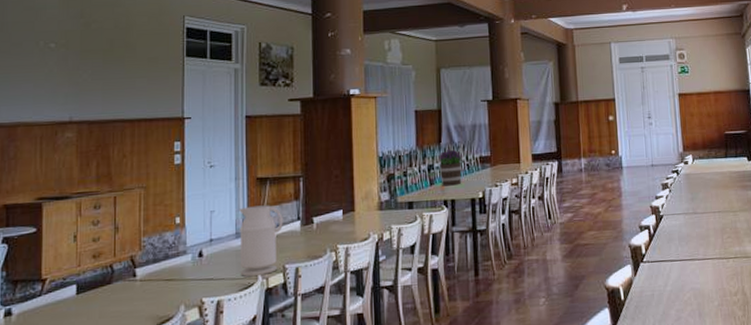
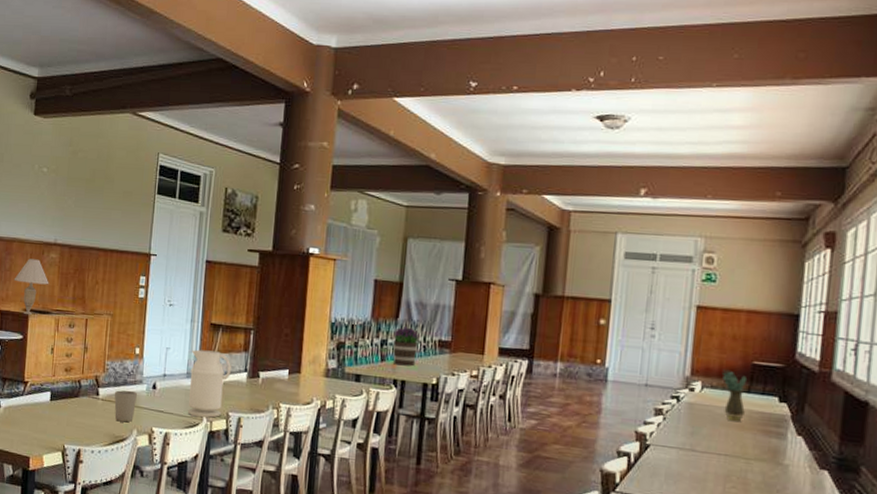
table lamp: none [21,141,66,205] -> present [14,258,49,316]
cup: none [154,263,181,301] -> present [114,390,137,423]
vase: none [704,141,726,184] -> present [721,369,748,422]

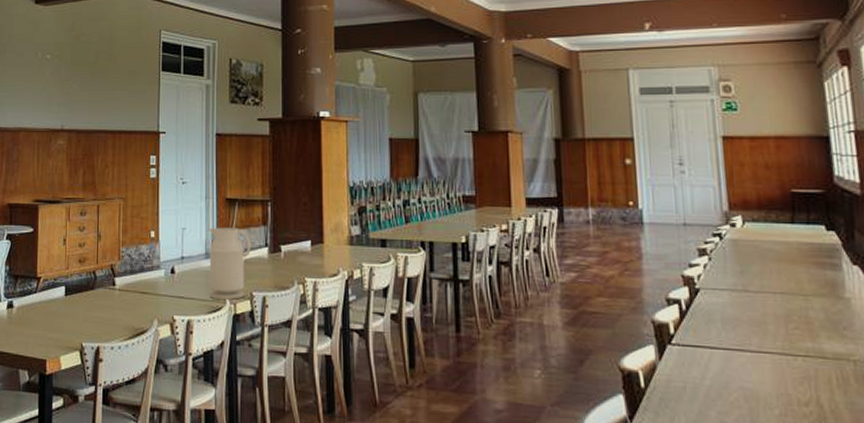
table lamp: present [14,258,49,316] -> none [22,147,58,206]
cup: present [114,390,137,423] -> none [131,277,155,313]
bouquet: present [392,325,420,366] -> none [415,183,443,226]
vase: present [721,369,748,422] -> none [760,200,793,256]

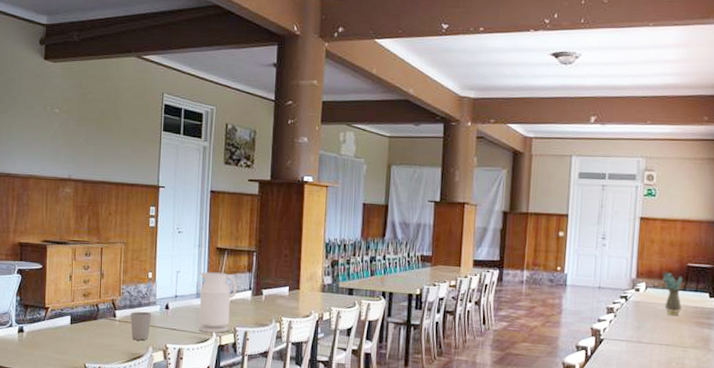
cup: none [131,277,155,313] -> present [130,311,151,341]
vase: none [760,200,793,256] -> present [662,271,684,316]

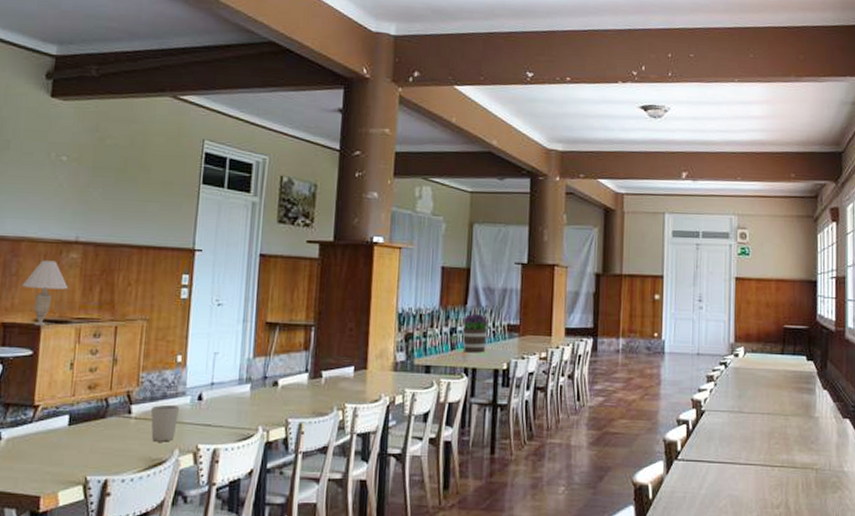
table lamp: none [31,194,65,246] -> present [21,260,69,327]
water jug: present [199,272,237,333] -> none [241,352,290,428]
bouquet: none [380,243,404,279] -> present [462,312,489,353]
vase: present [662,271,684,316] -> none [759,334,781,382]

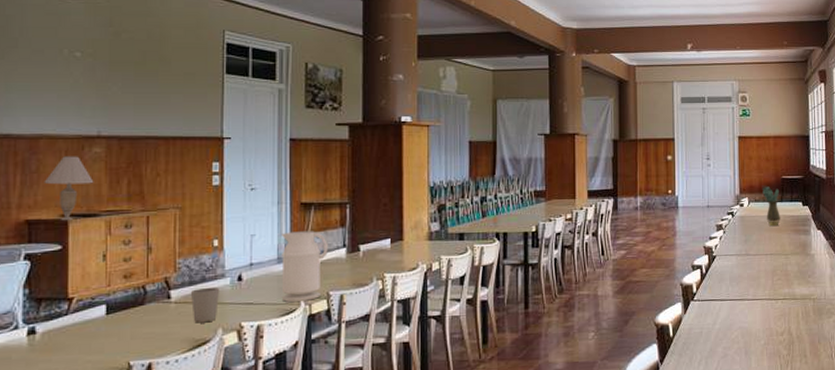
water jug: none [241,352,290,428] -> present [282,231,328,303]
bouquet: present [462,312,489,353] -> none [492,181,516,219]
vase: none [759,334,781,382] -> present [761,185,780,227]

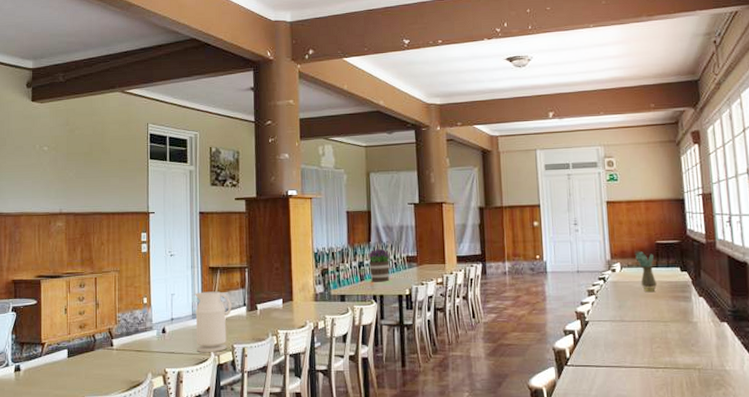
table lamp: present [44,156,94,222] -> none [24,229,58,281]
cup: present [190,287,219,324] -> none [127,337,148,368]
bouquet: none [492,181,516,219] -> present [368,247,391,282]

